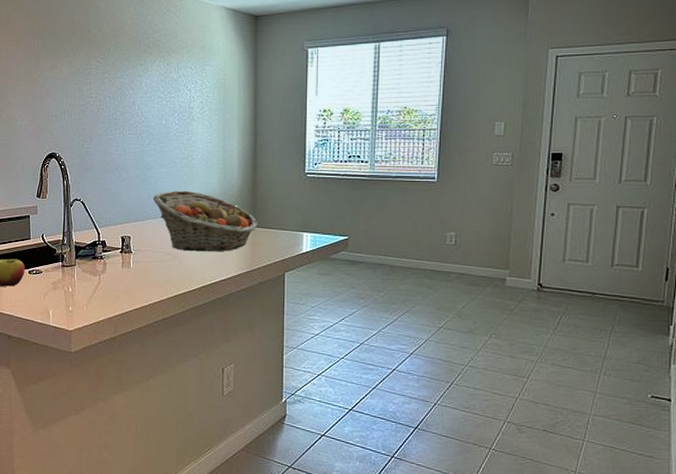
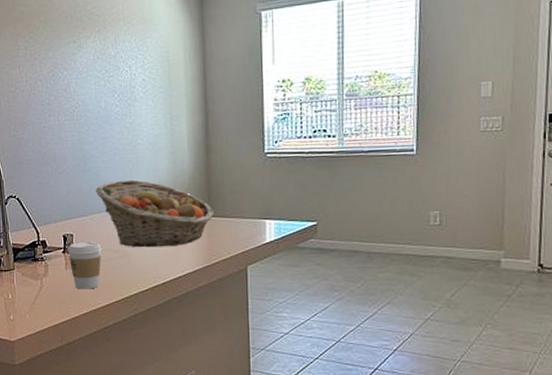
coffee cup: none [125,243,155,287] -> present [67,241,101,290]

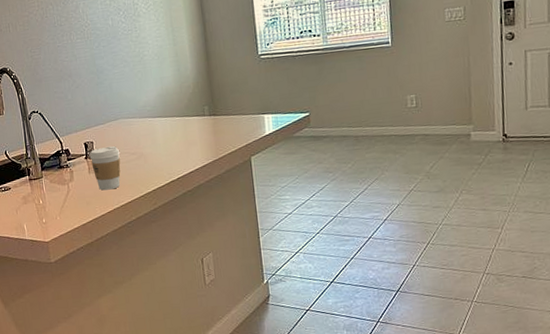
fruit basket: present [95,179,214,248] -> none [109,88,218,149]

